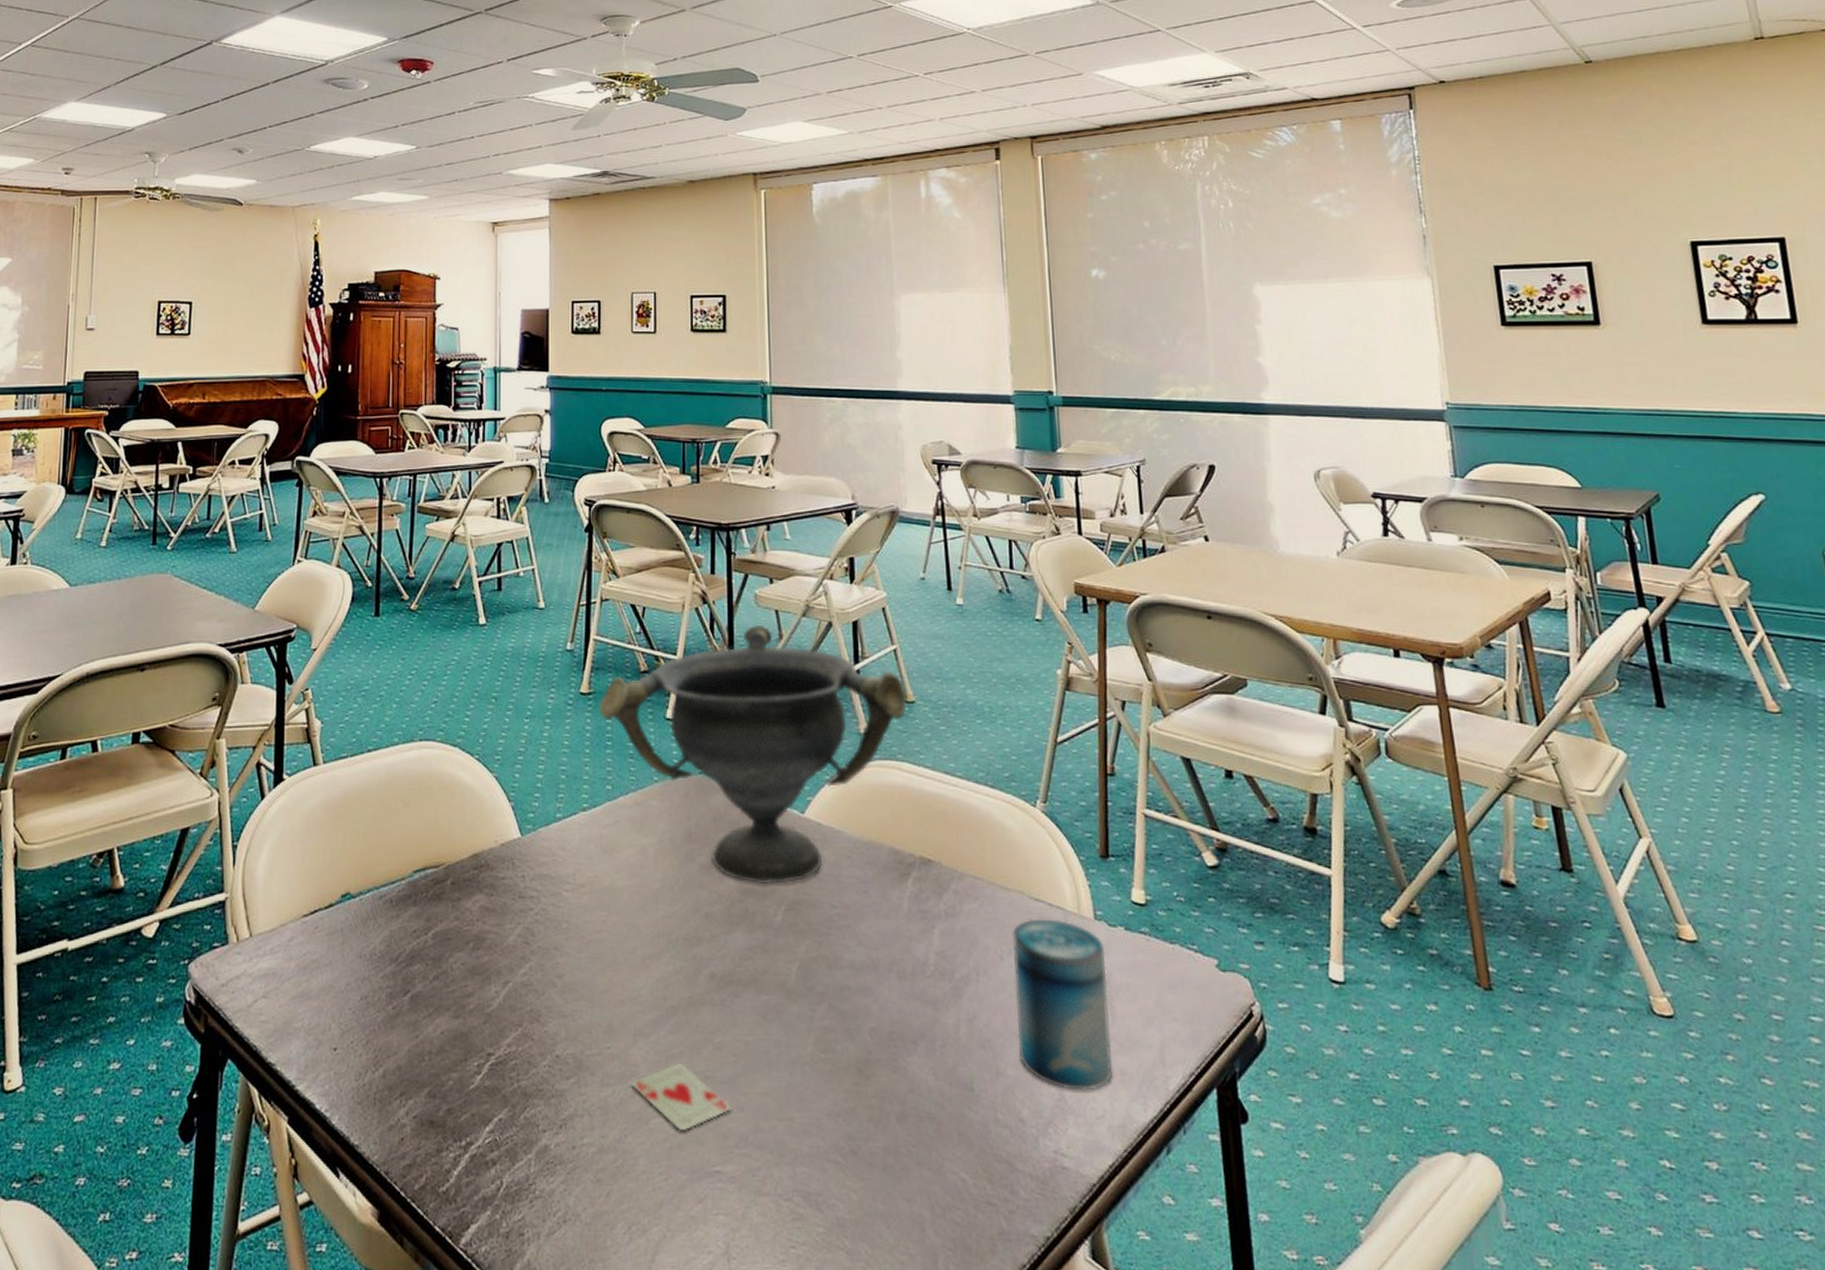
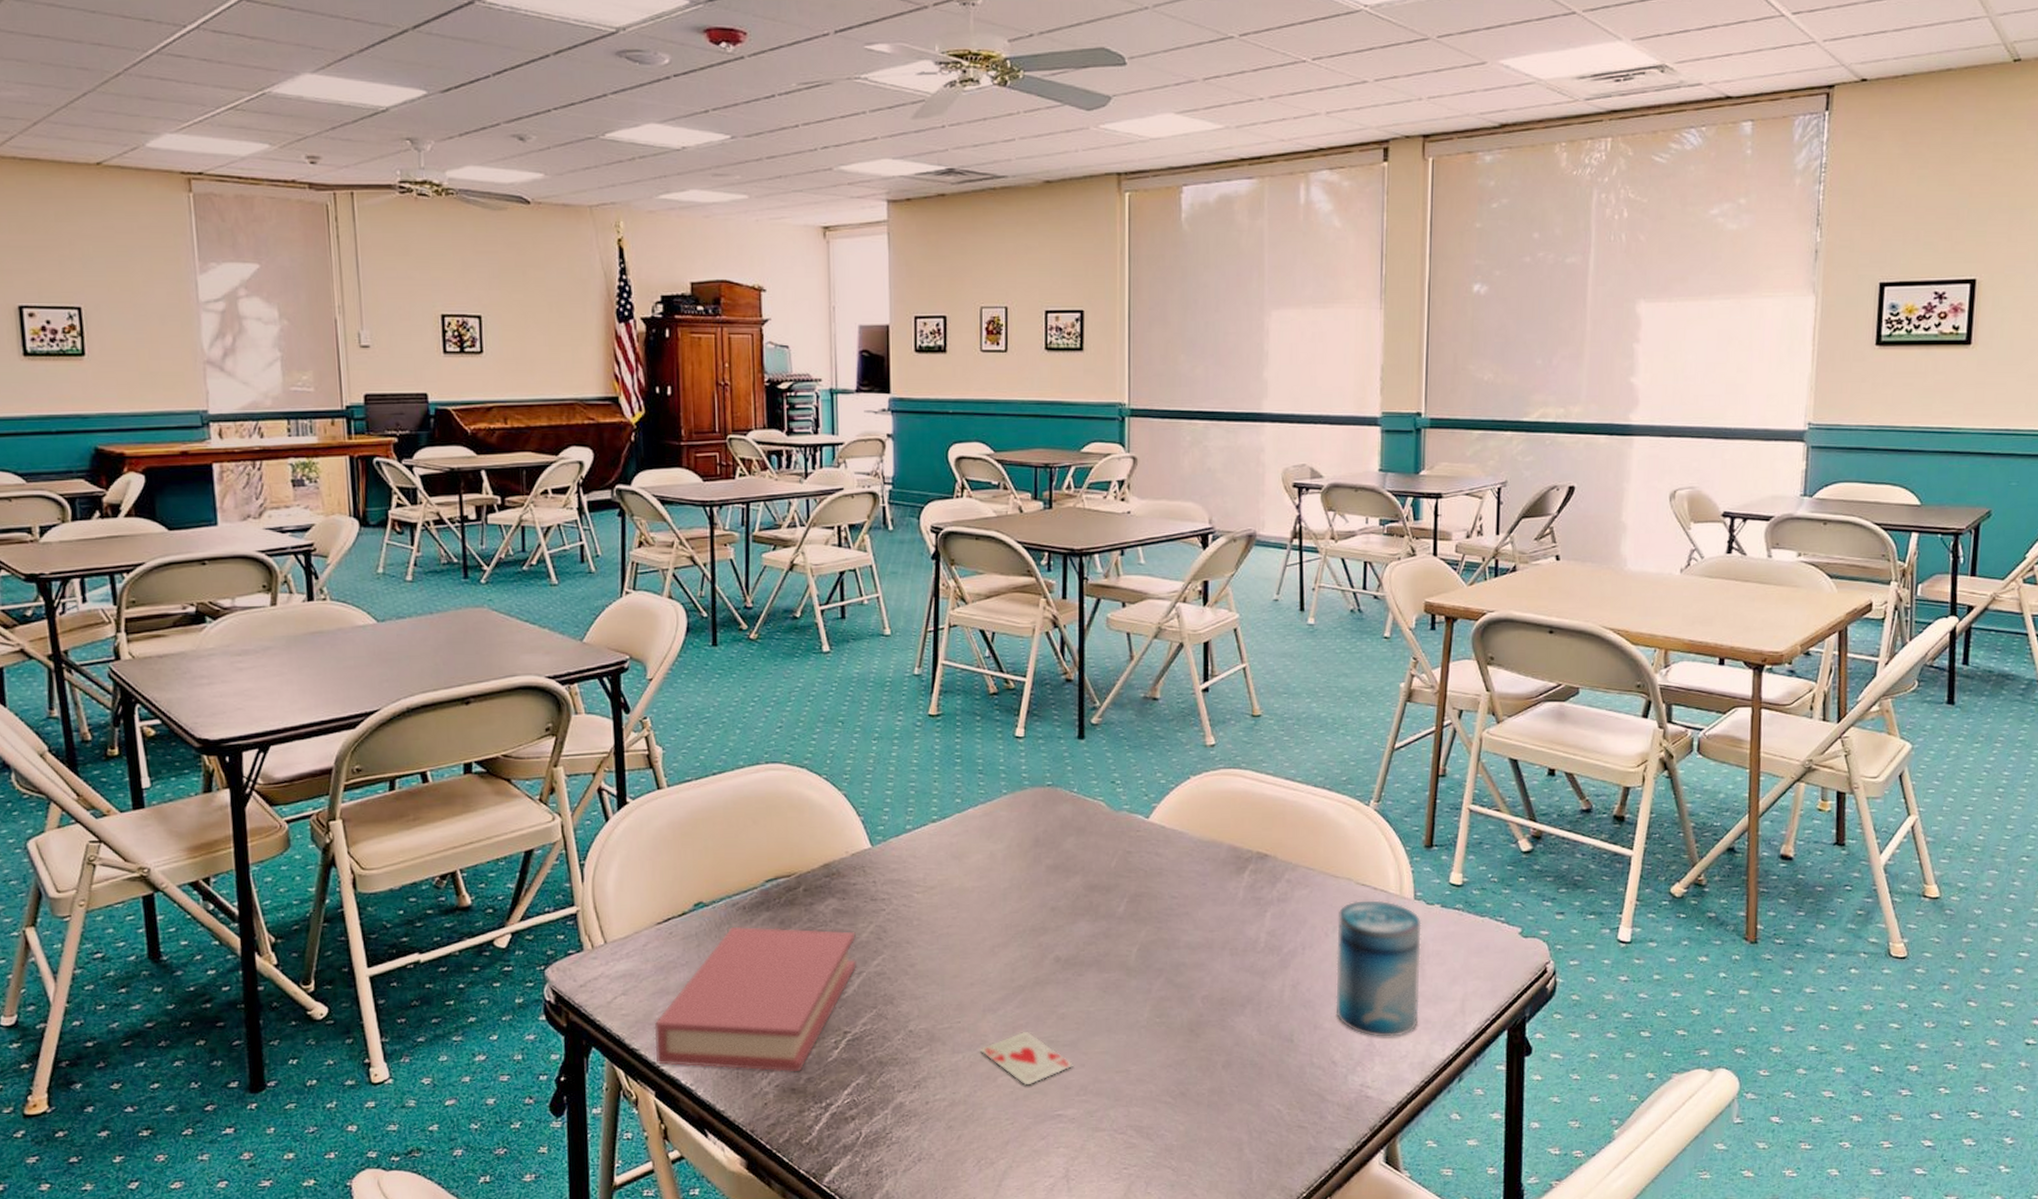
book: none [291,922,503,1100] -> present [654,926,856,1072]
decorative bowl: present [598,624,908,885] -> none [947,647,1254,881]

